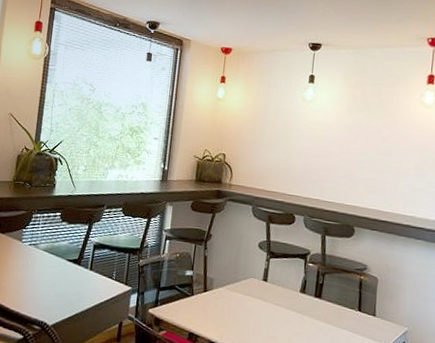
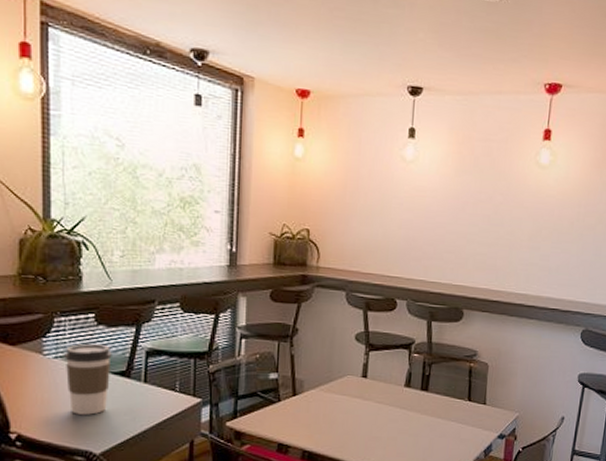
coffee cup: none [35,235,69,293] -> present [64,343,112,415]

